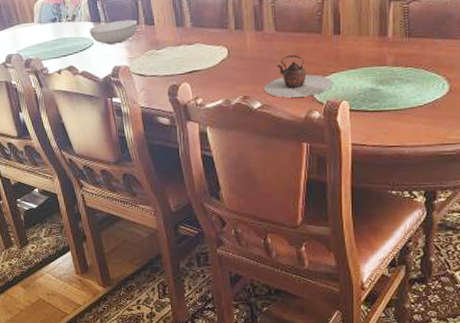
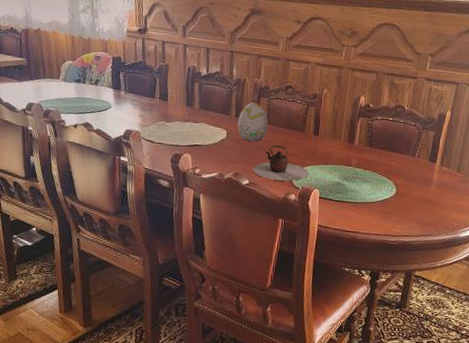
serving bowl: present [89,19,138,45] -> none [109,91,154,111]
decorative egg: none [239,7,276,56] -> present [237,102,269,142]

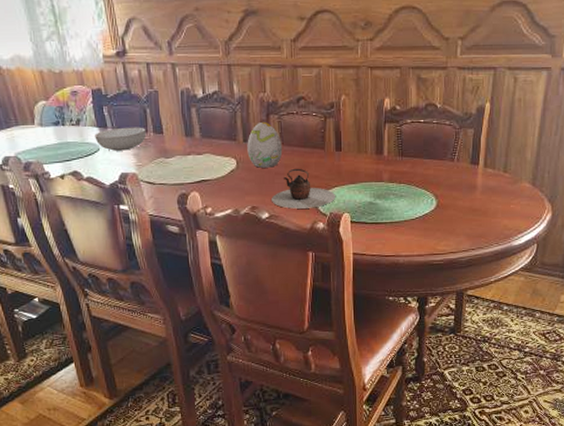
serving bowl: none [109,91,154,111] -> present [95,127,147,151]

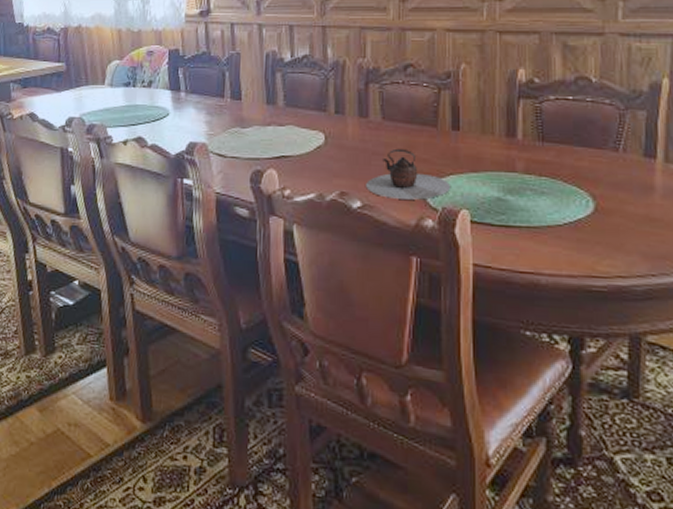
serving bowl: present [95,127,147,151] -> none [165,91,223,117]
decorative egg: present [247,121,283,168] -> none [339,91,383,146]

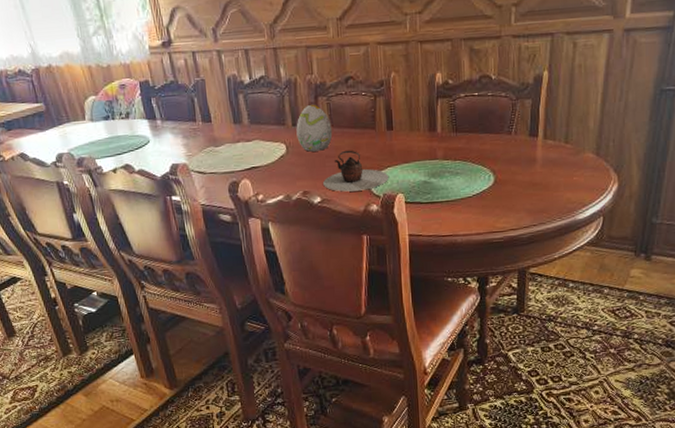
decorative egg: none [339,91,383,146] -> present [296,104,333,152]

